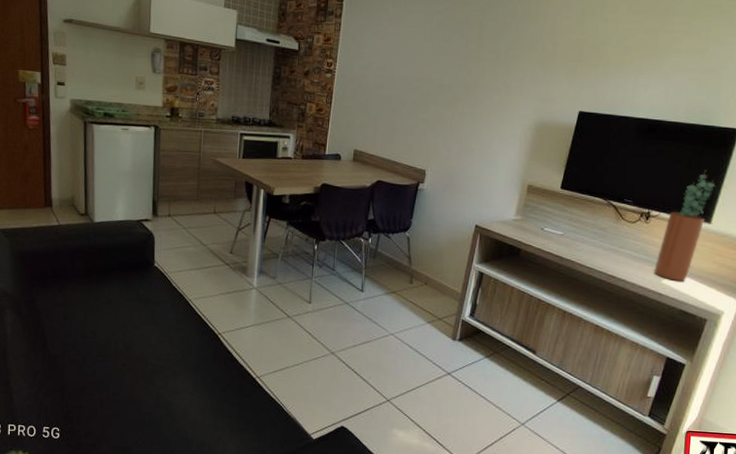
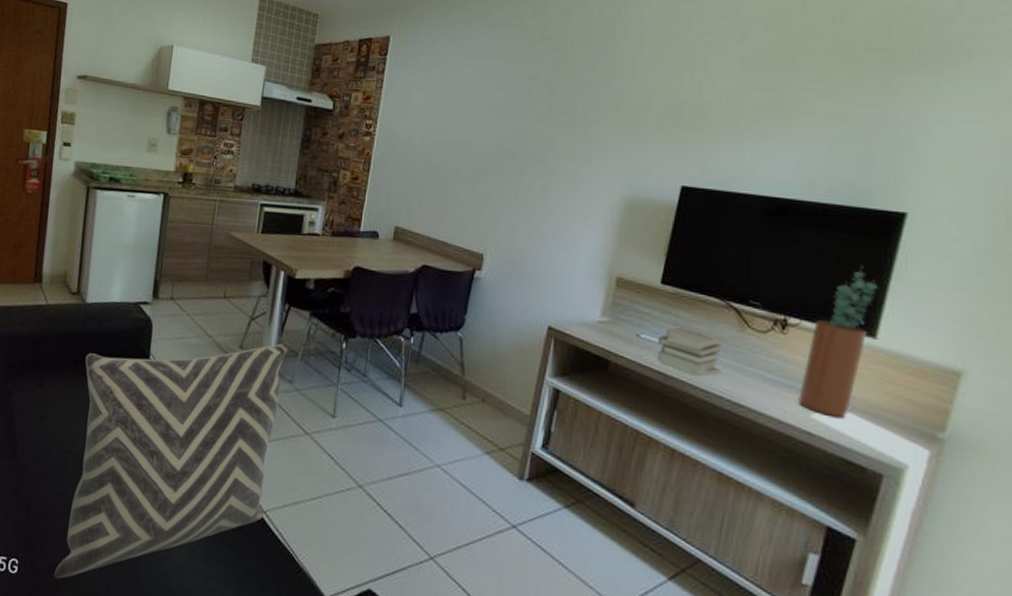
pillow: none [91,247,271,439] -> present [54,342,289,579]
books: none [556,221,603,257] -> present [657,327,722,376]

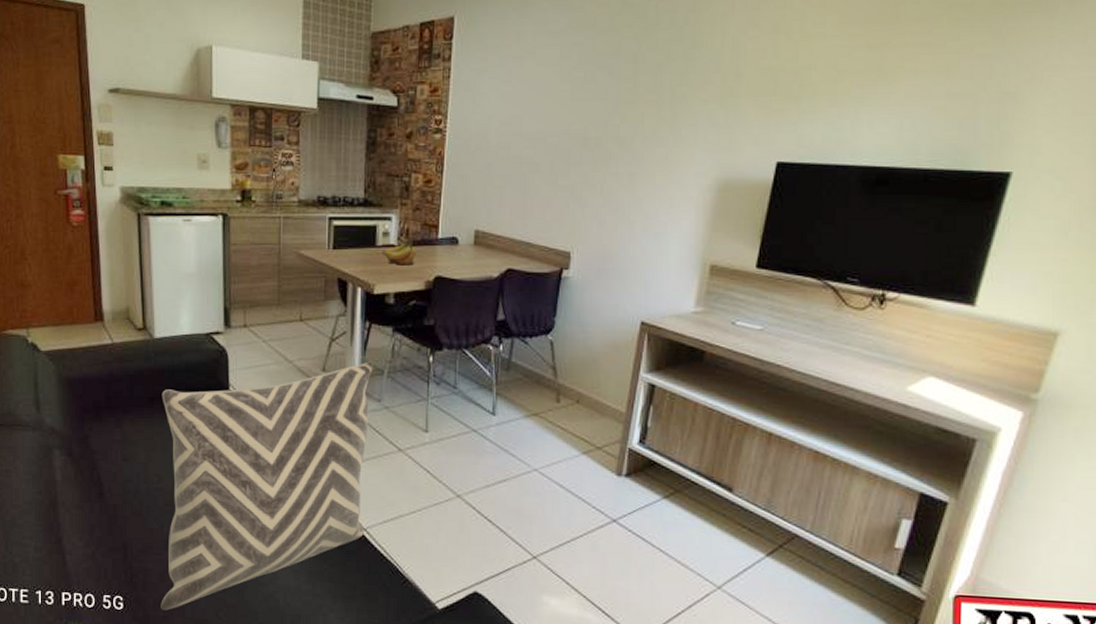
fruit: none [306,231,339,254] -> present [382,241,416,266]
books: present [657,327,722,376] -> none [753,311,819,359]
vase: present [798,266,877,419] -> none [895,233,978,389]

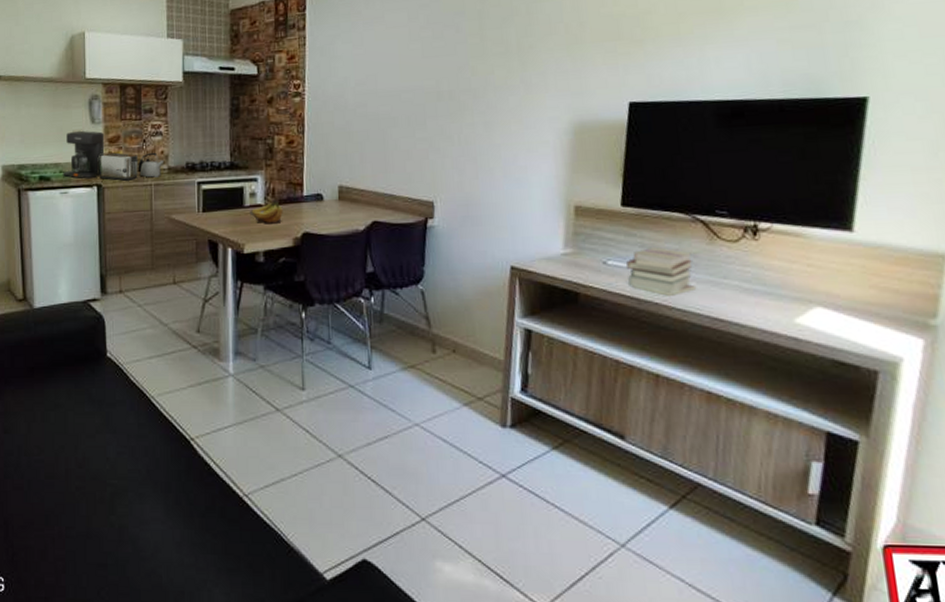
pillow: present [161,361,374,611] -> none [41,320,247,591]
coffee maker: none [186,154,232,207] -> present [63,130,105,179]
toaster: none [225,180,268,211] -> present [99,152,139,181]
kettle: none [266,183,295,210] -> present [138,152,165,178]
books: none [753,311,819,359] -> present [625,247,697,296]

